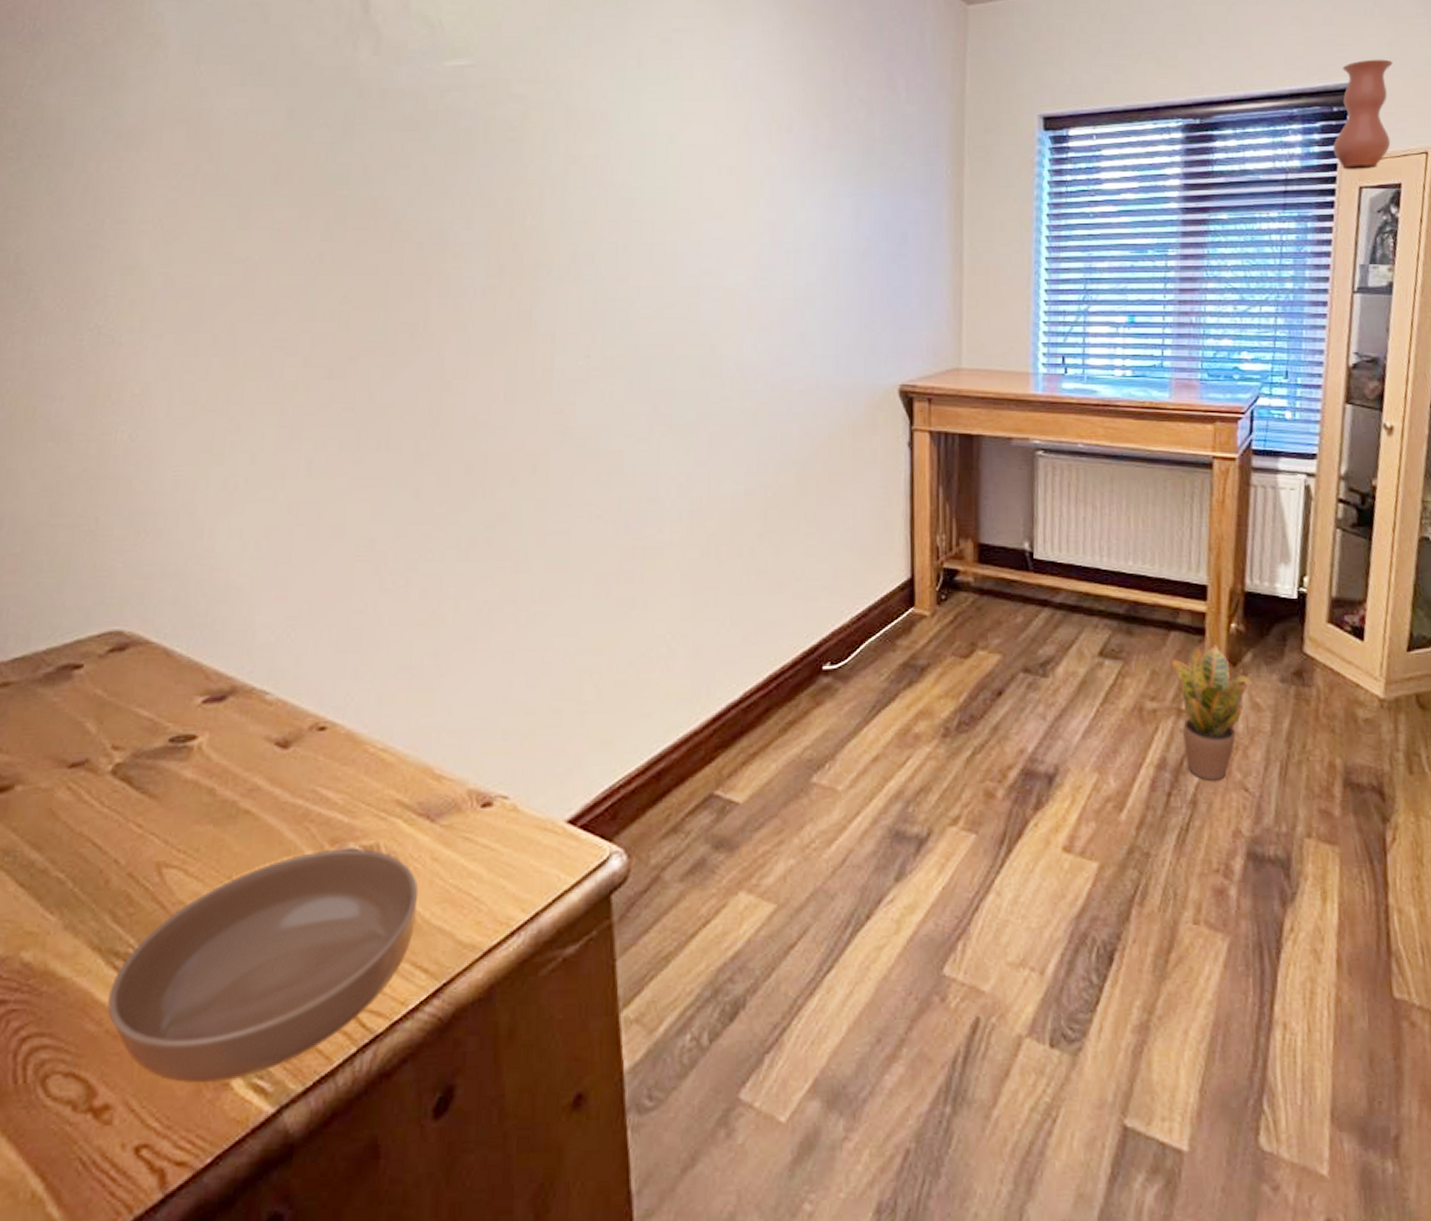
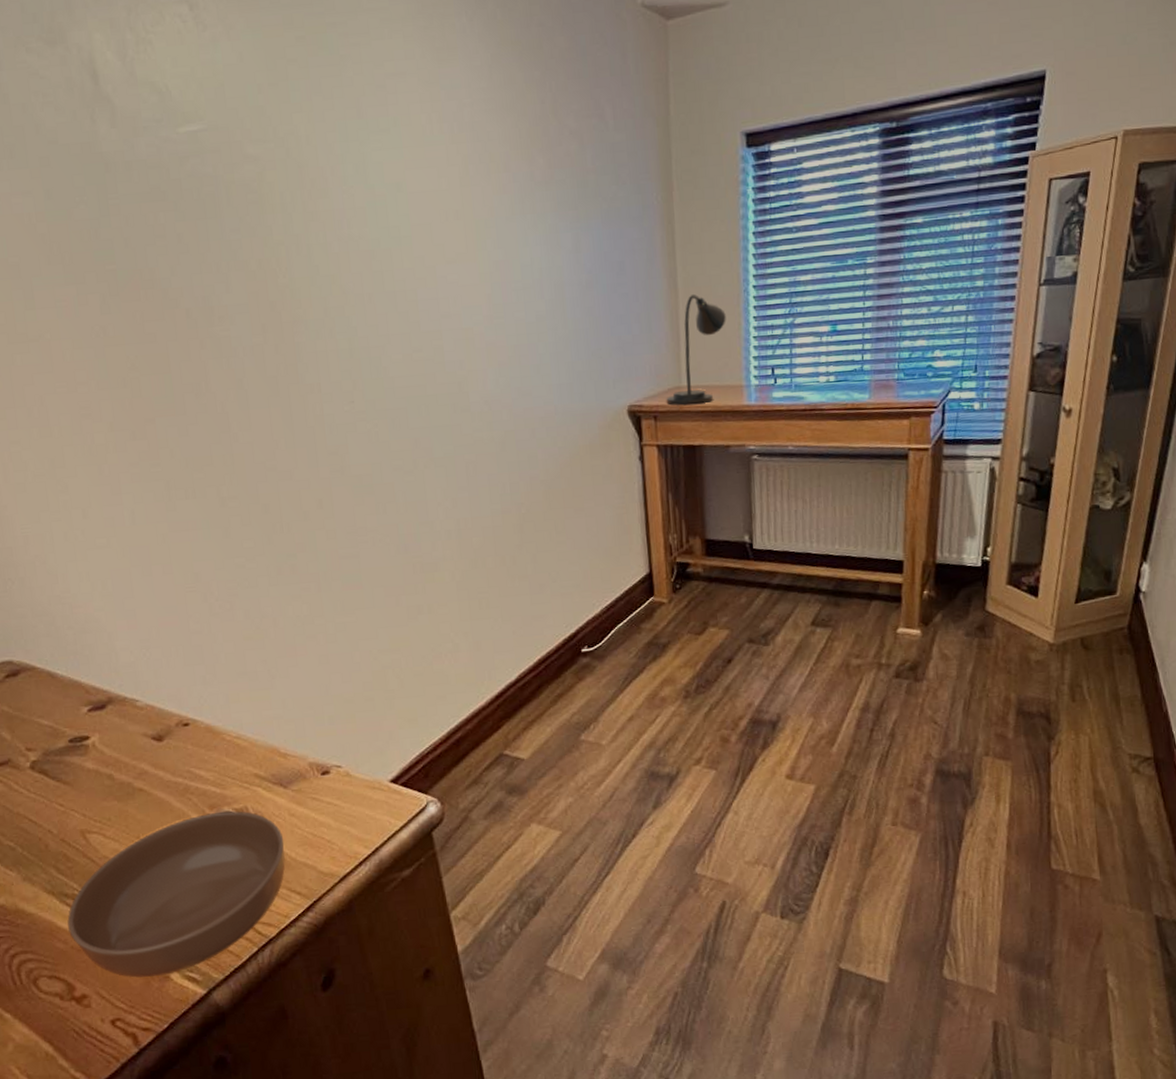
desk lamp: none [943,271,1014,390] -> present [666,293,726,406]
potted plant: present [1170,645,1254,782] -> none [872,609,943,719]
vase: present [1332,59,1393,170] -> none [1024,40,1088,163]

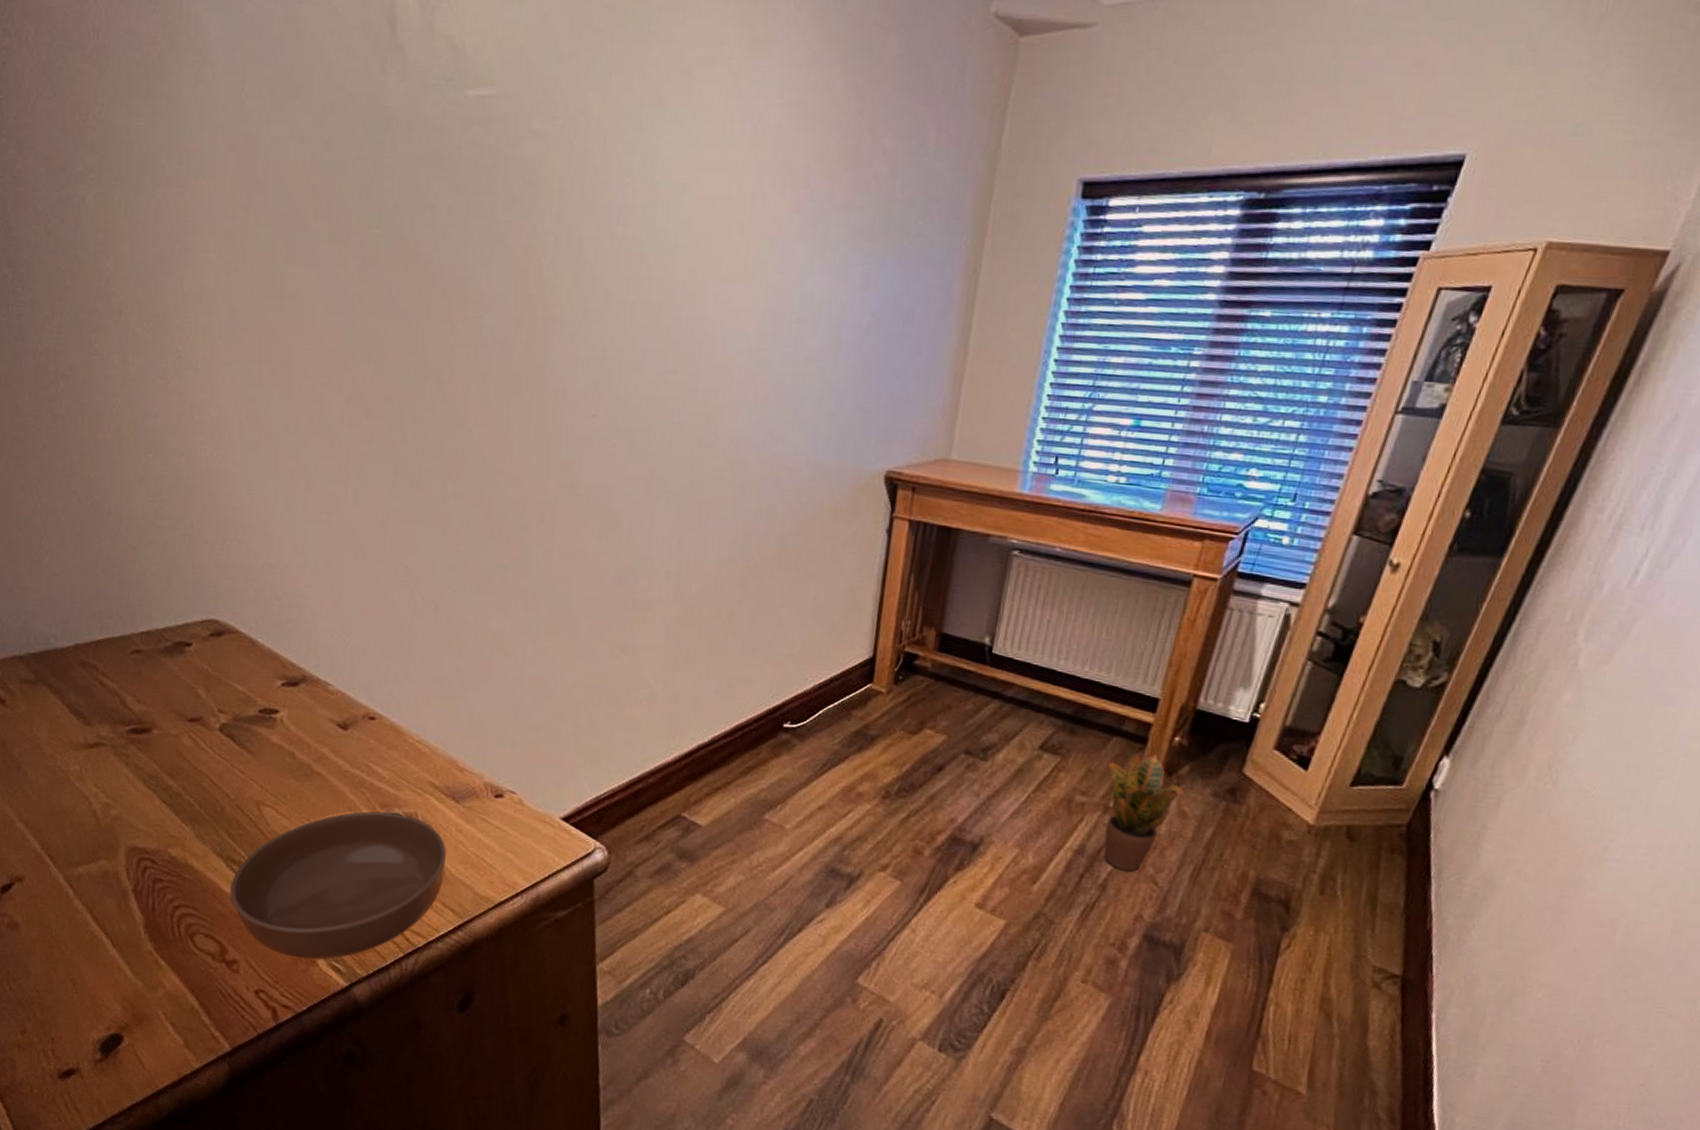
desk lamp: present [666,293,726,406] -> none [929,357,1017,483]
potted plant: none [872,609,943,719] -> present [1104,753,1185,873]

